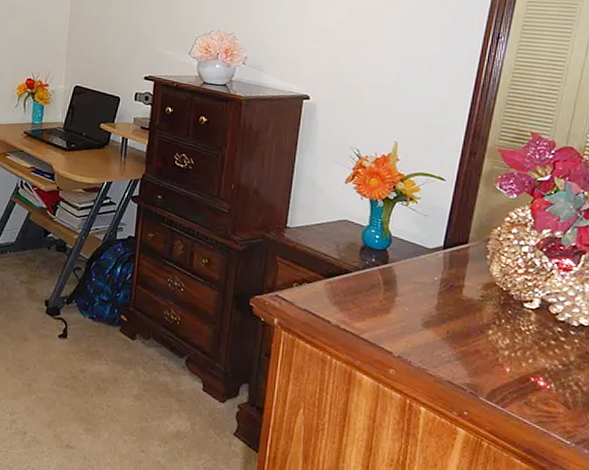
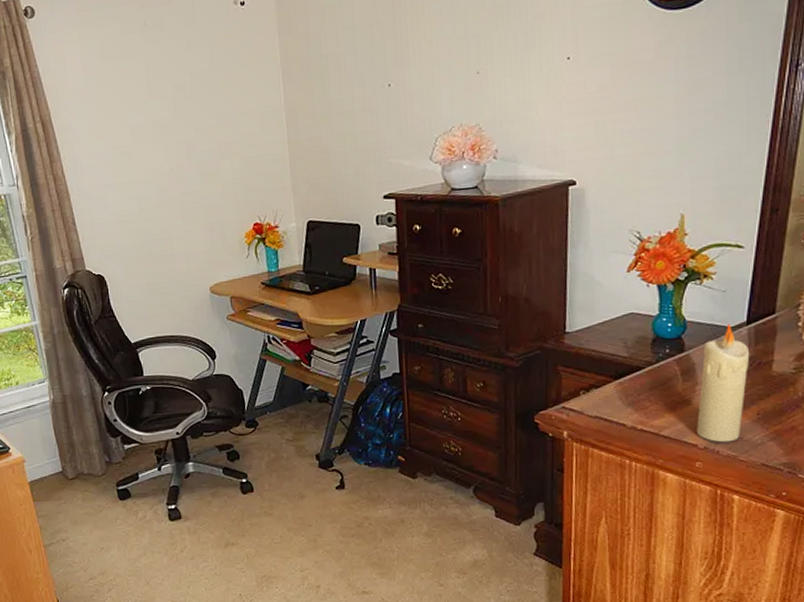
candle: none [393,245,444,355] -> present [697,324,750,443]

